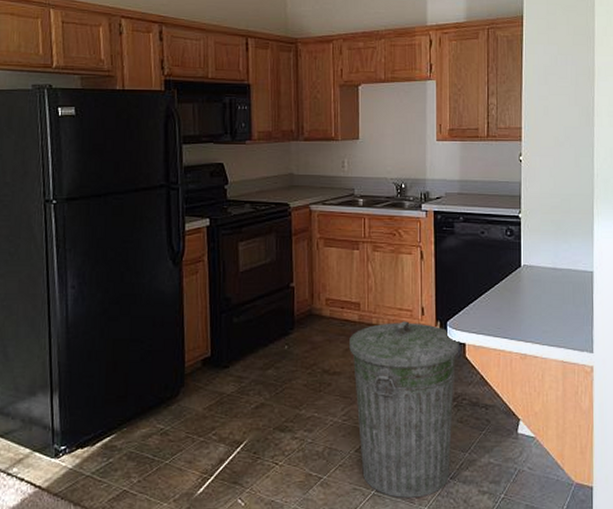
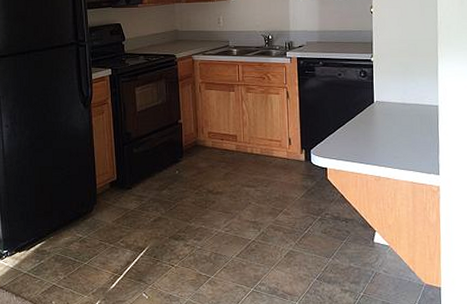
trash can: present [349,321,459,498] -> none [229,150,322,294]

